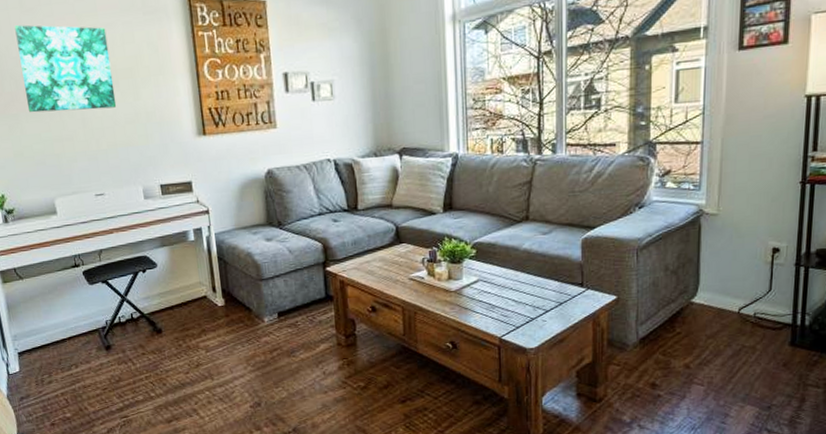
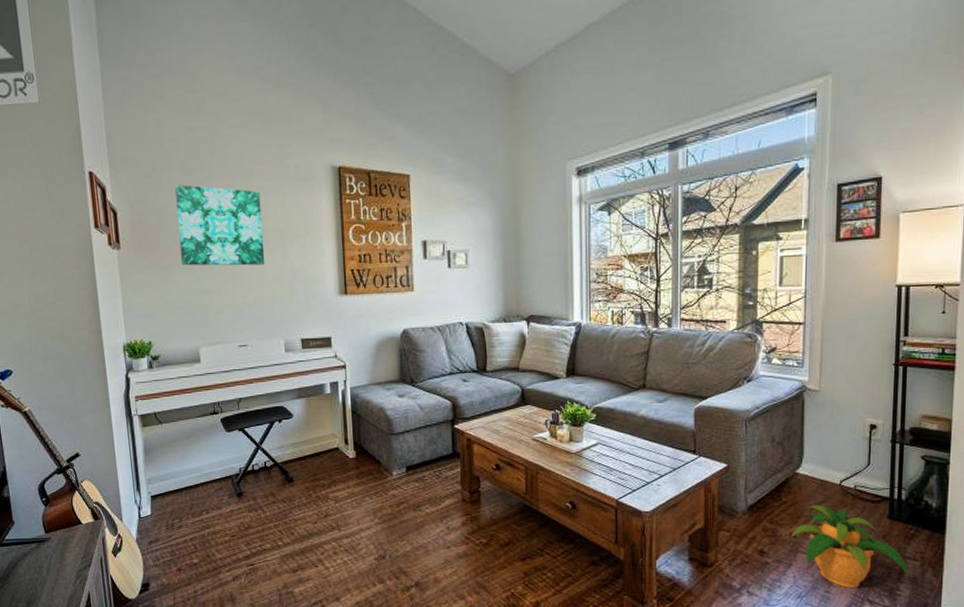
potted plant: none [685,333,812,418] -> present [791,503,910,588]

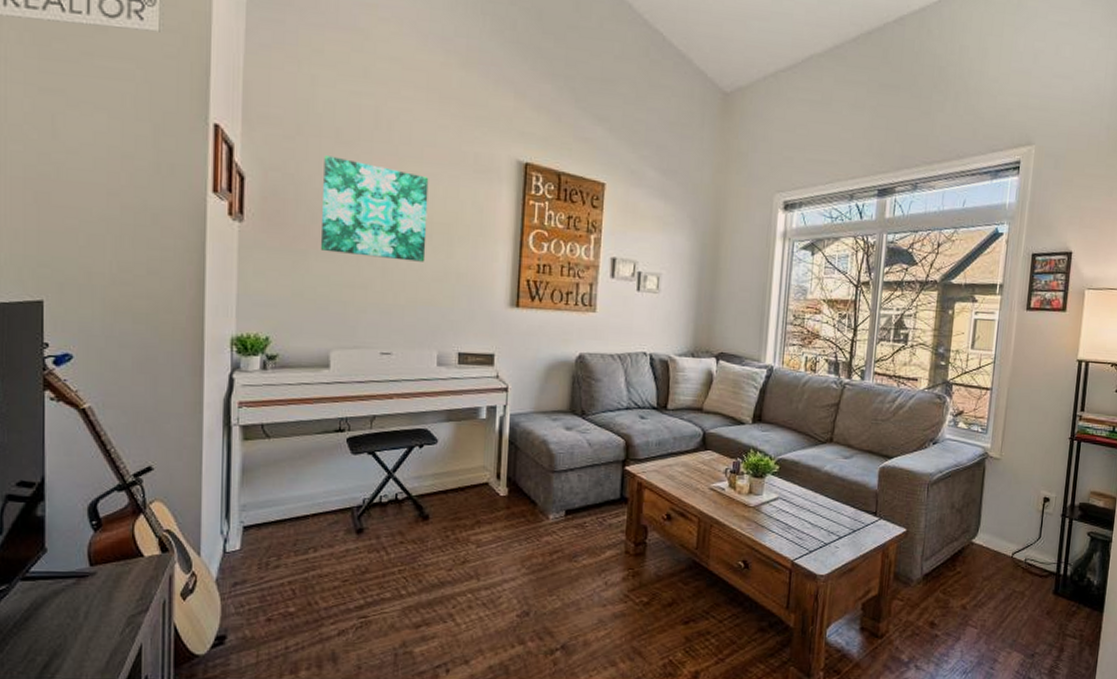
potted plant: present [791,503,910,588] -> none [962,575,1070,664]

